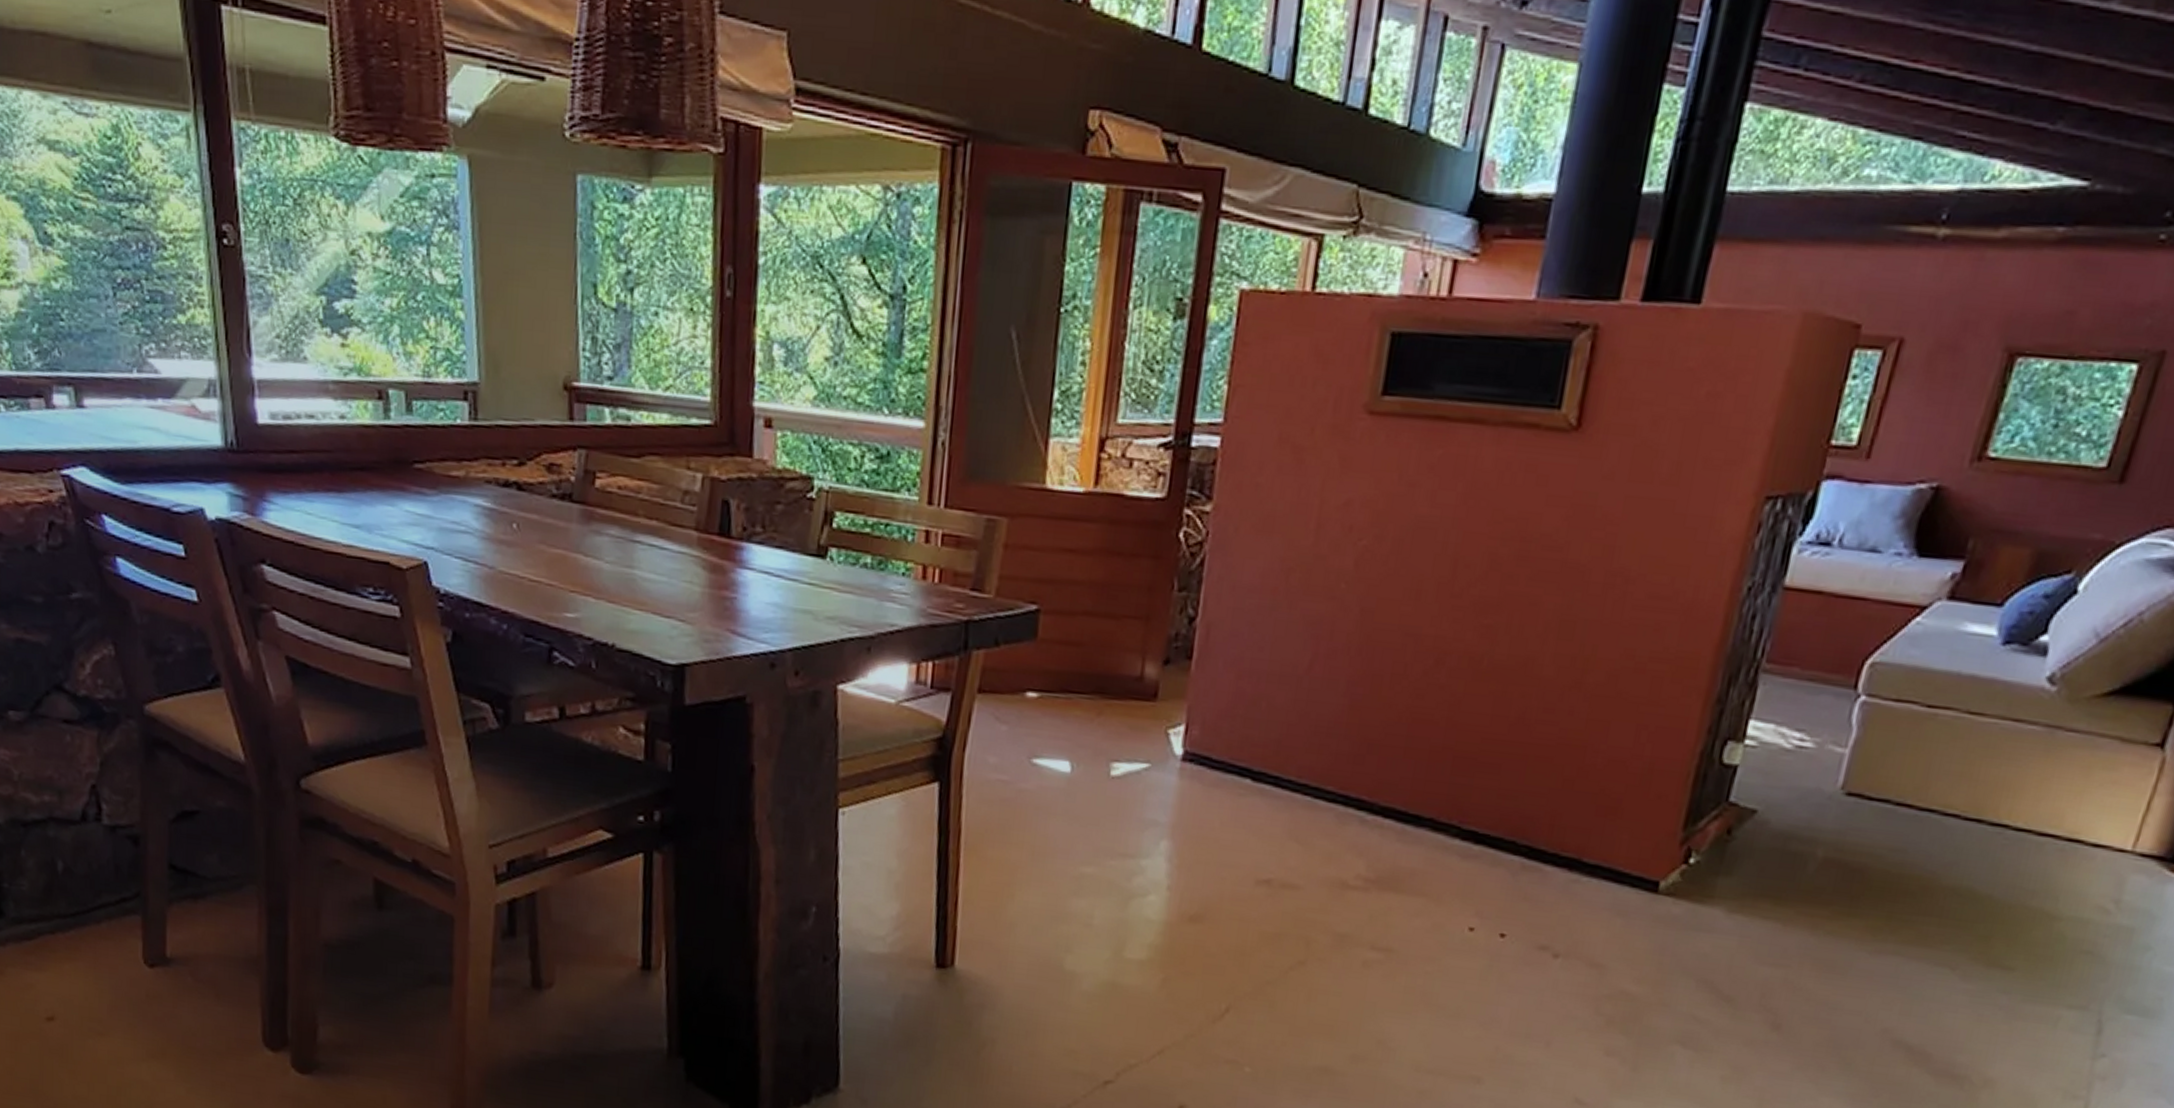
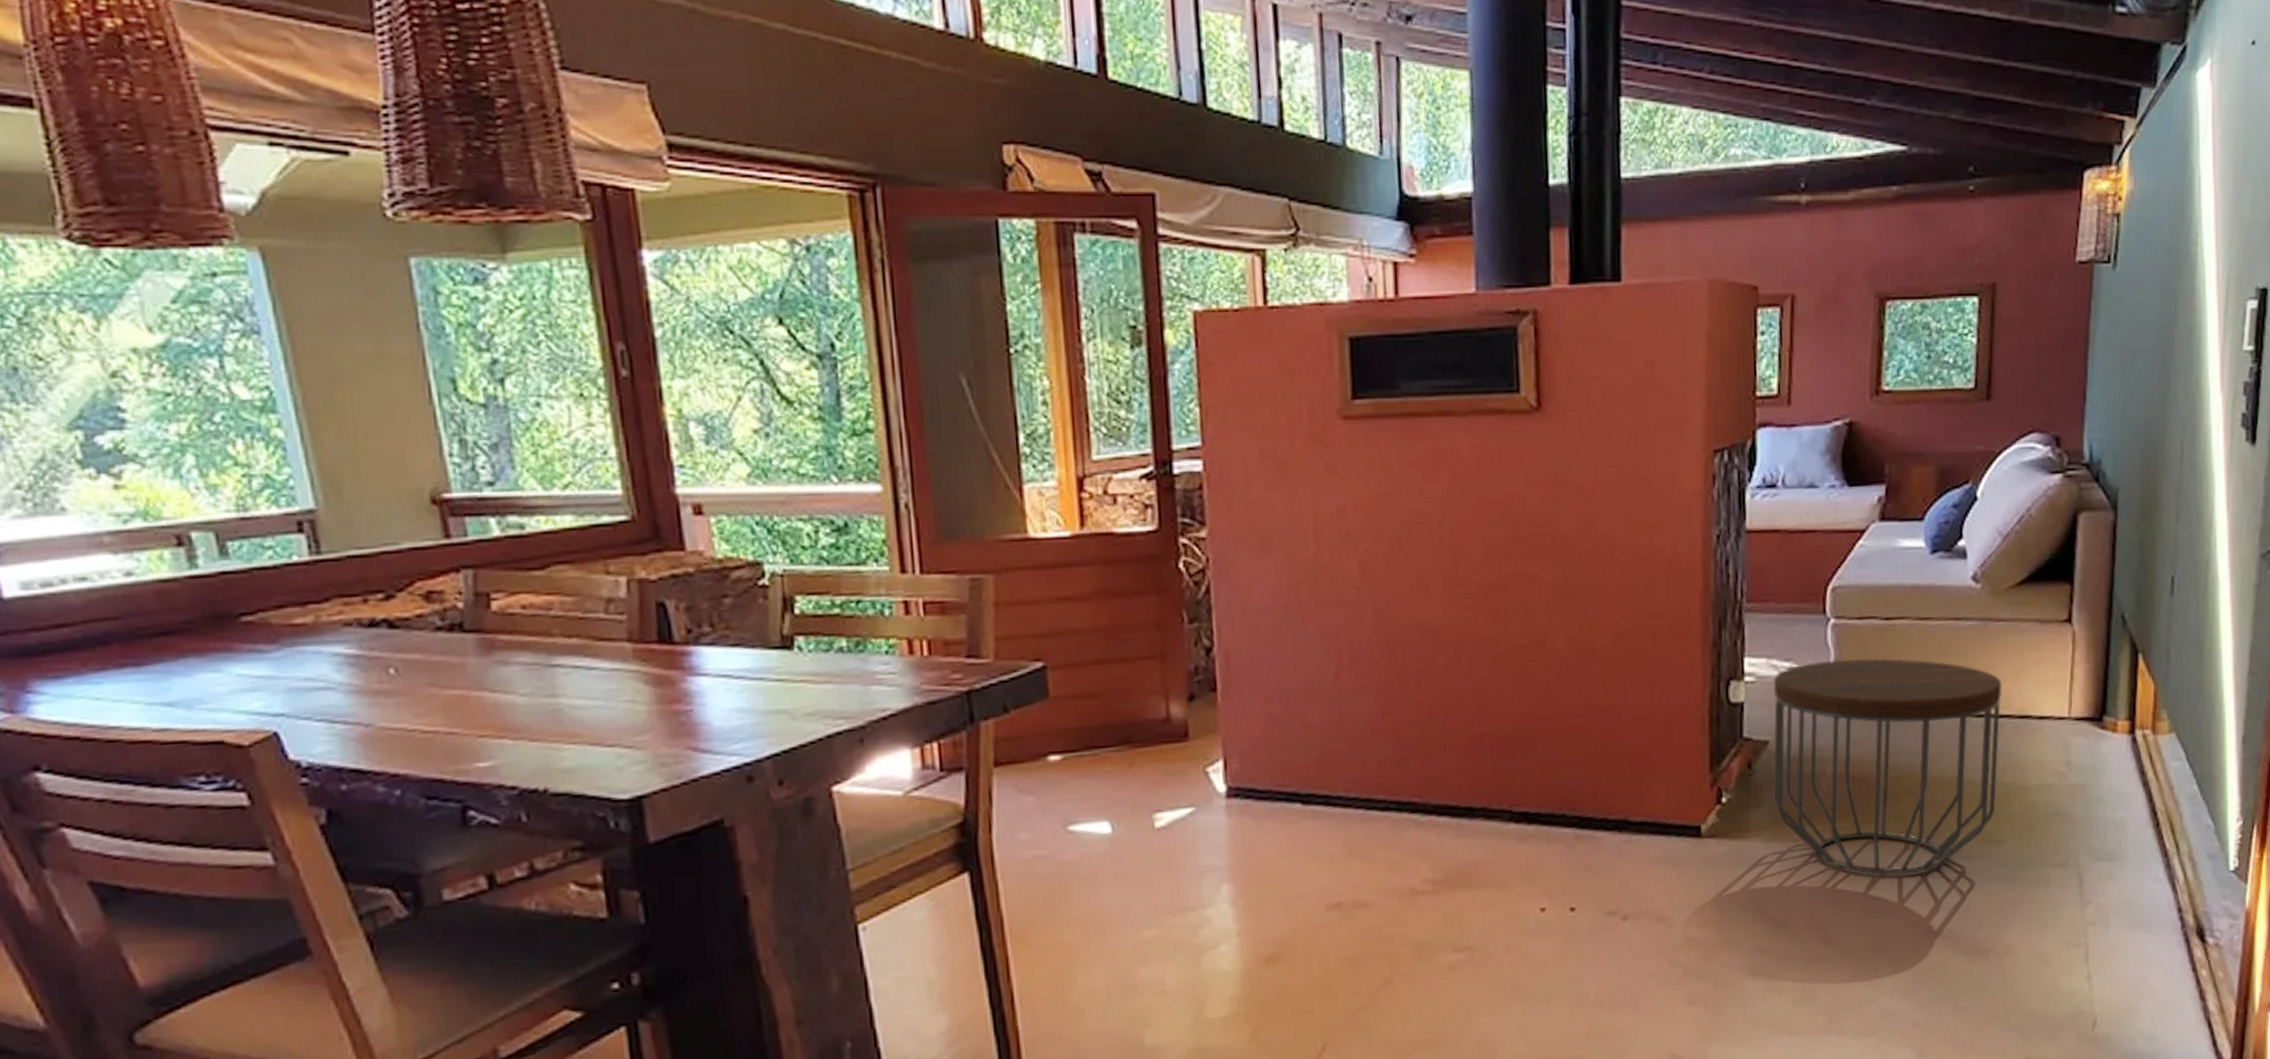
side table: none [1748,737,2056,981] -> present [1773,658,2002,876]

